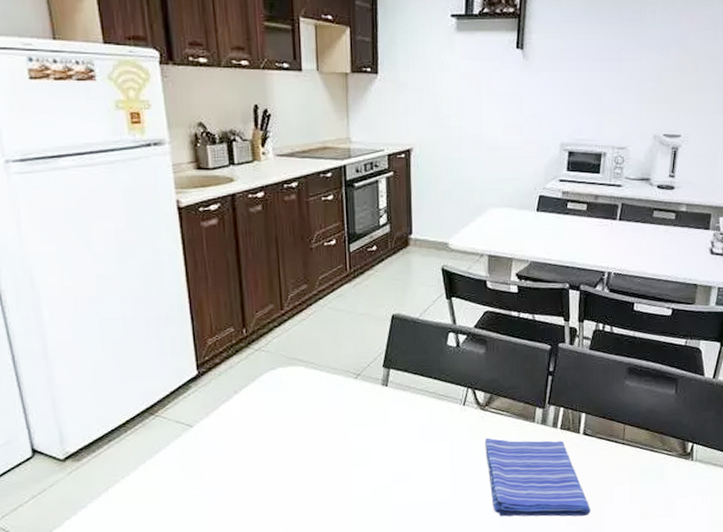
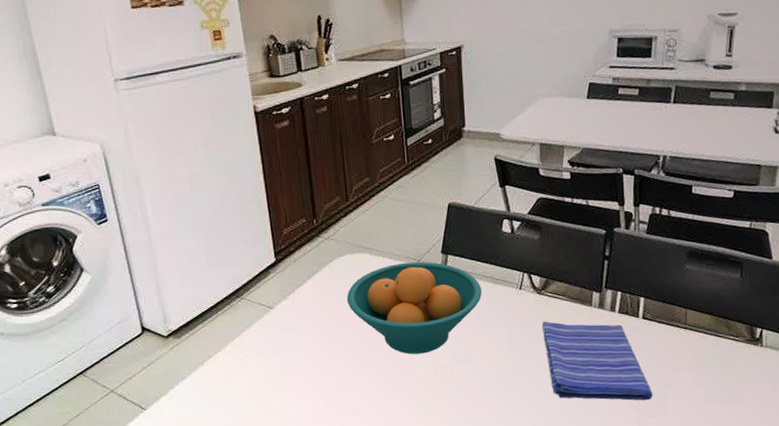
fruit bowl: none [277,376,424,475] -> present [346,261,482,354]

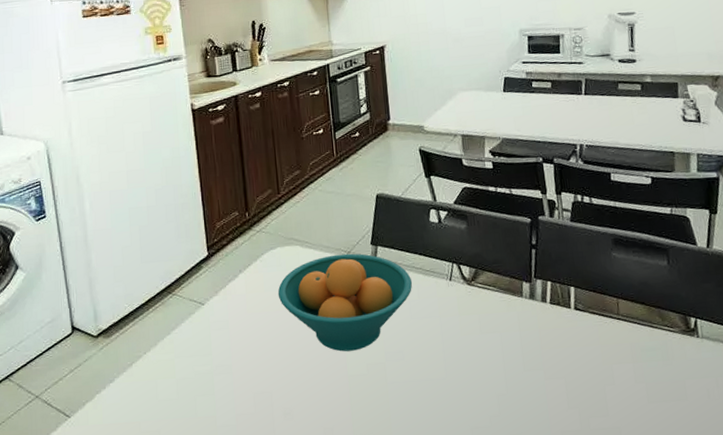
dish towel: present [542,321,653,401] -> none [474,313,593,400]

